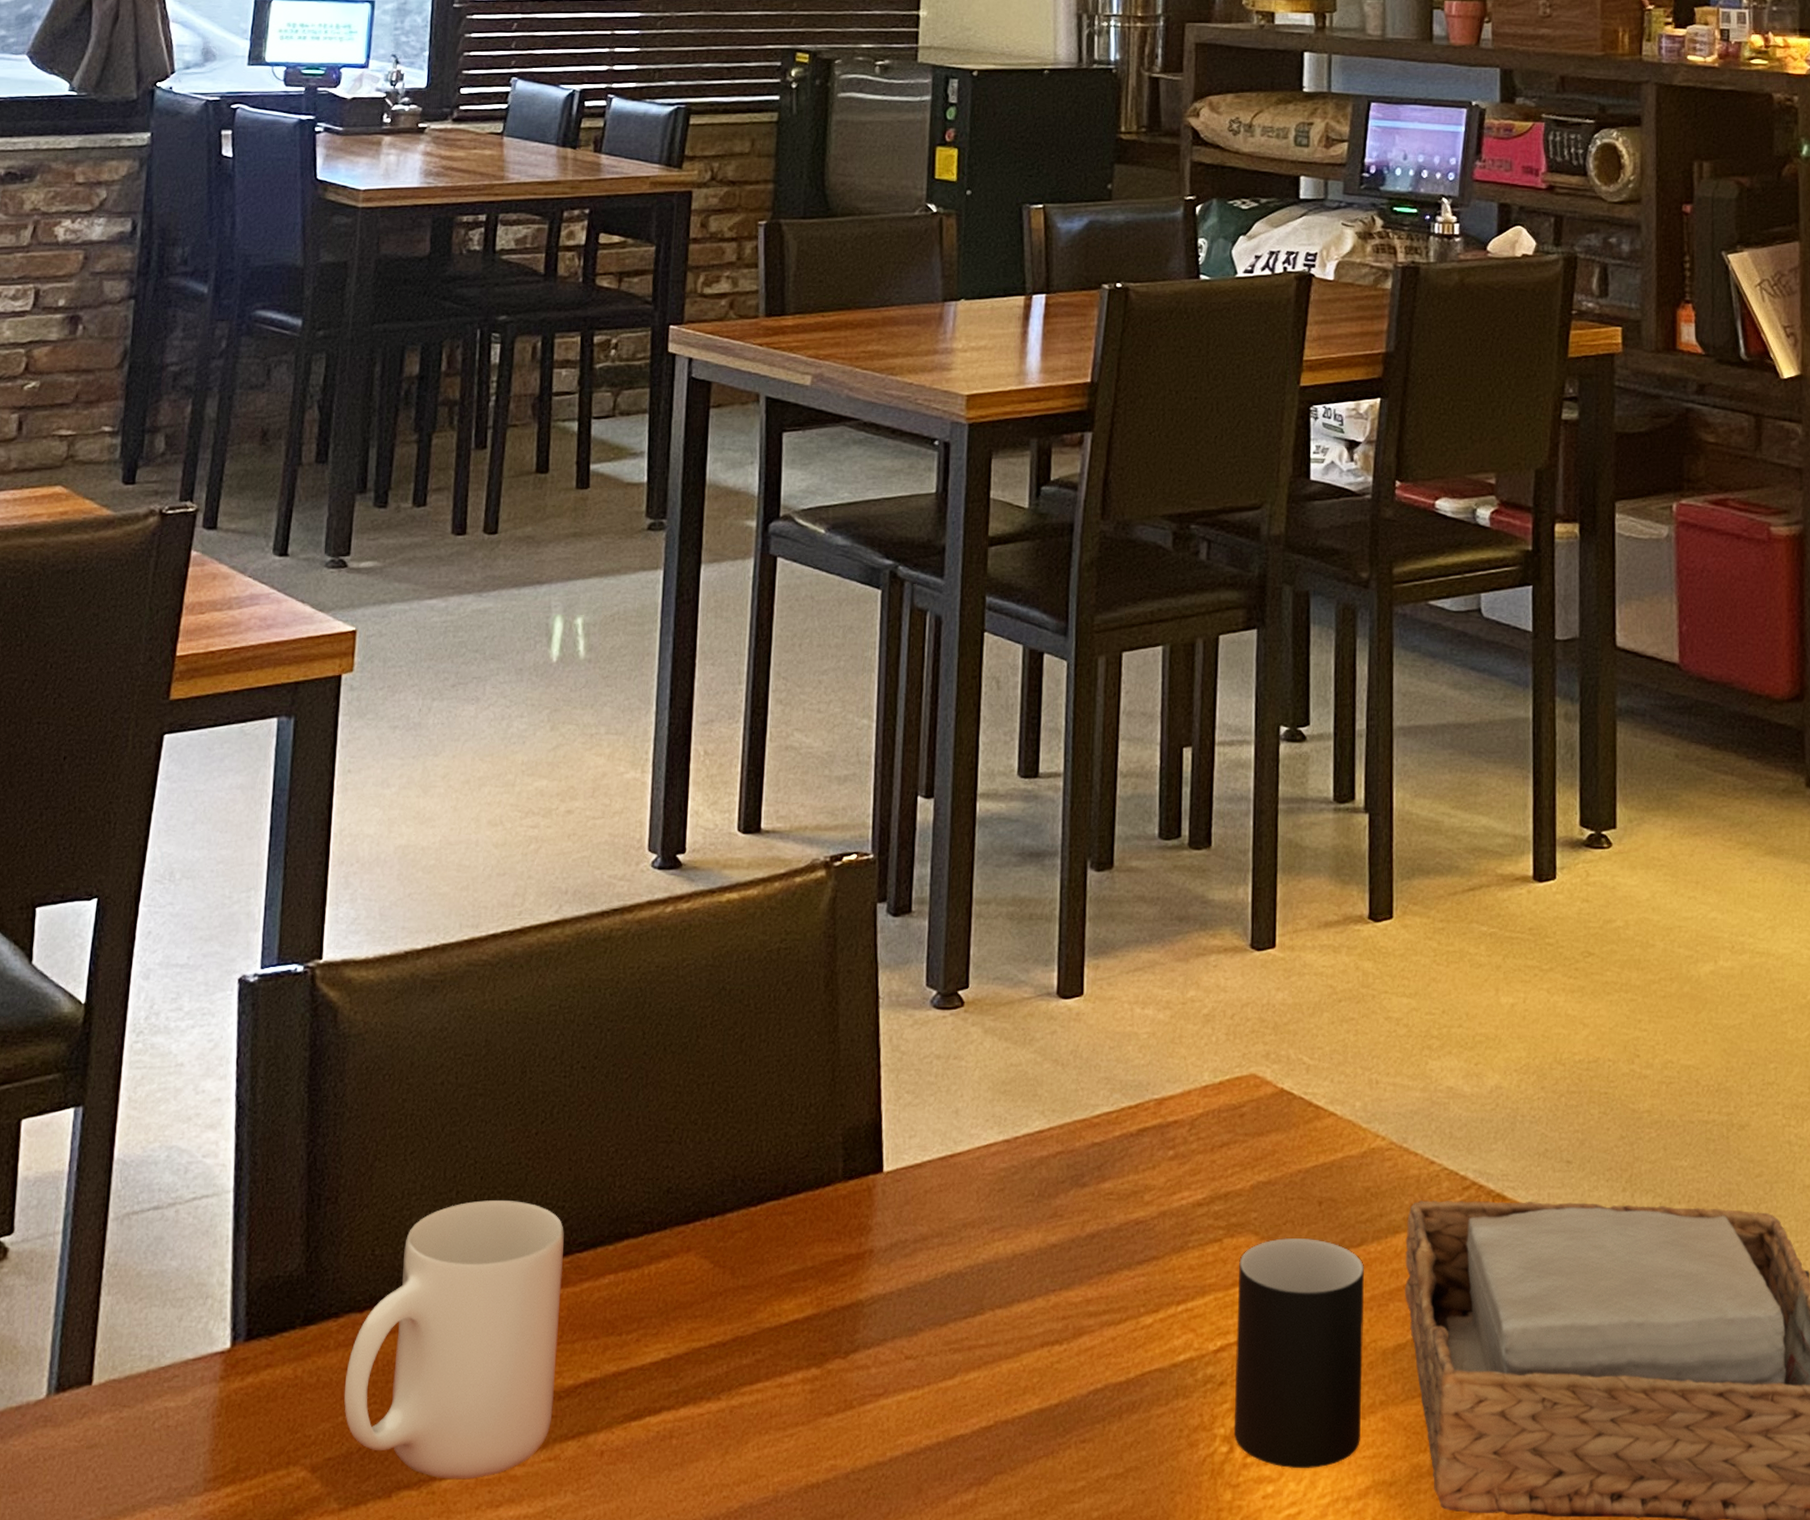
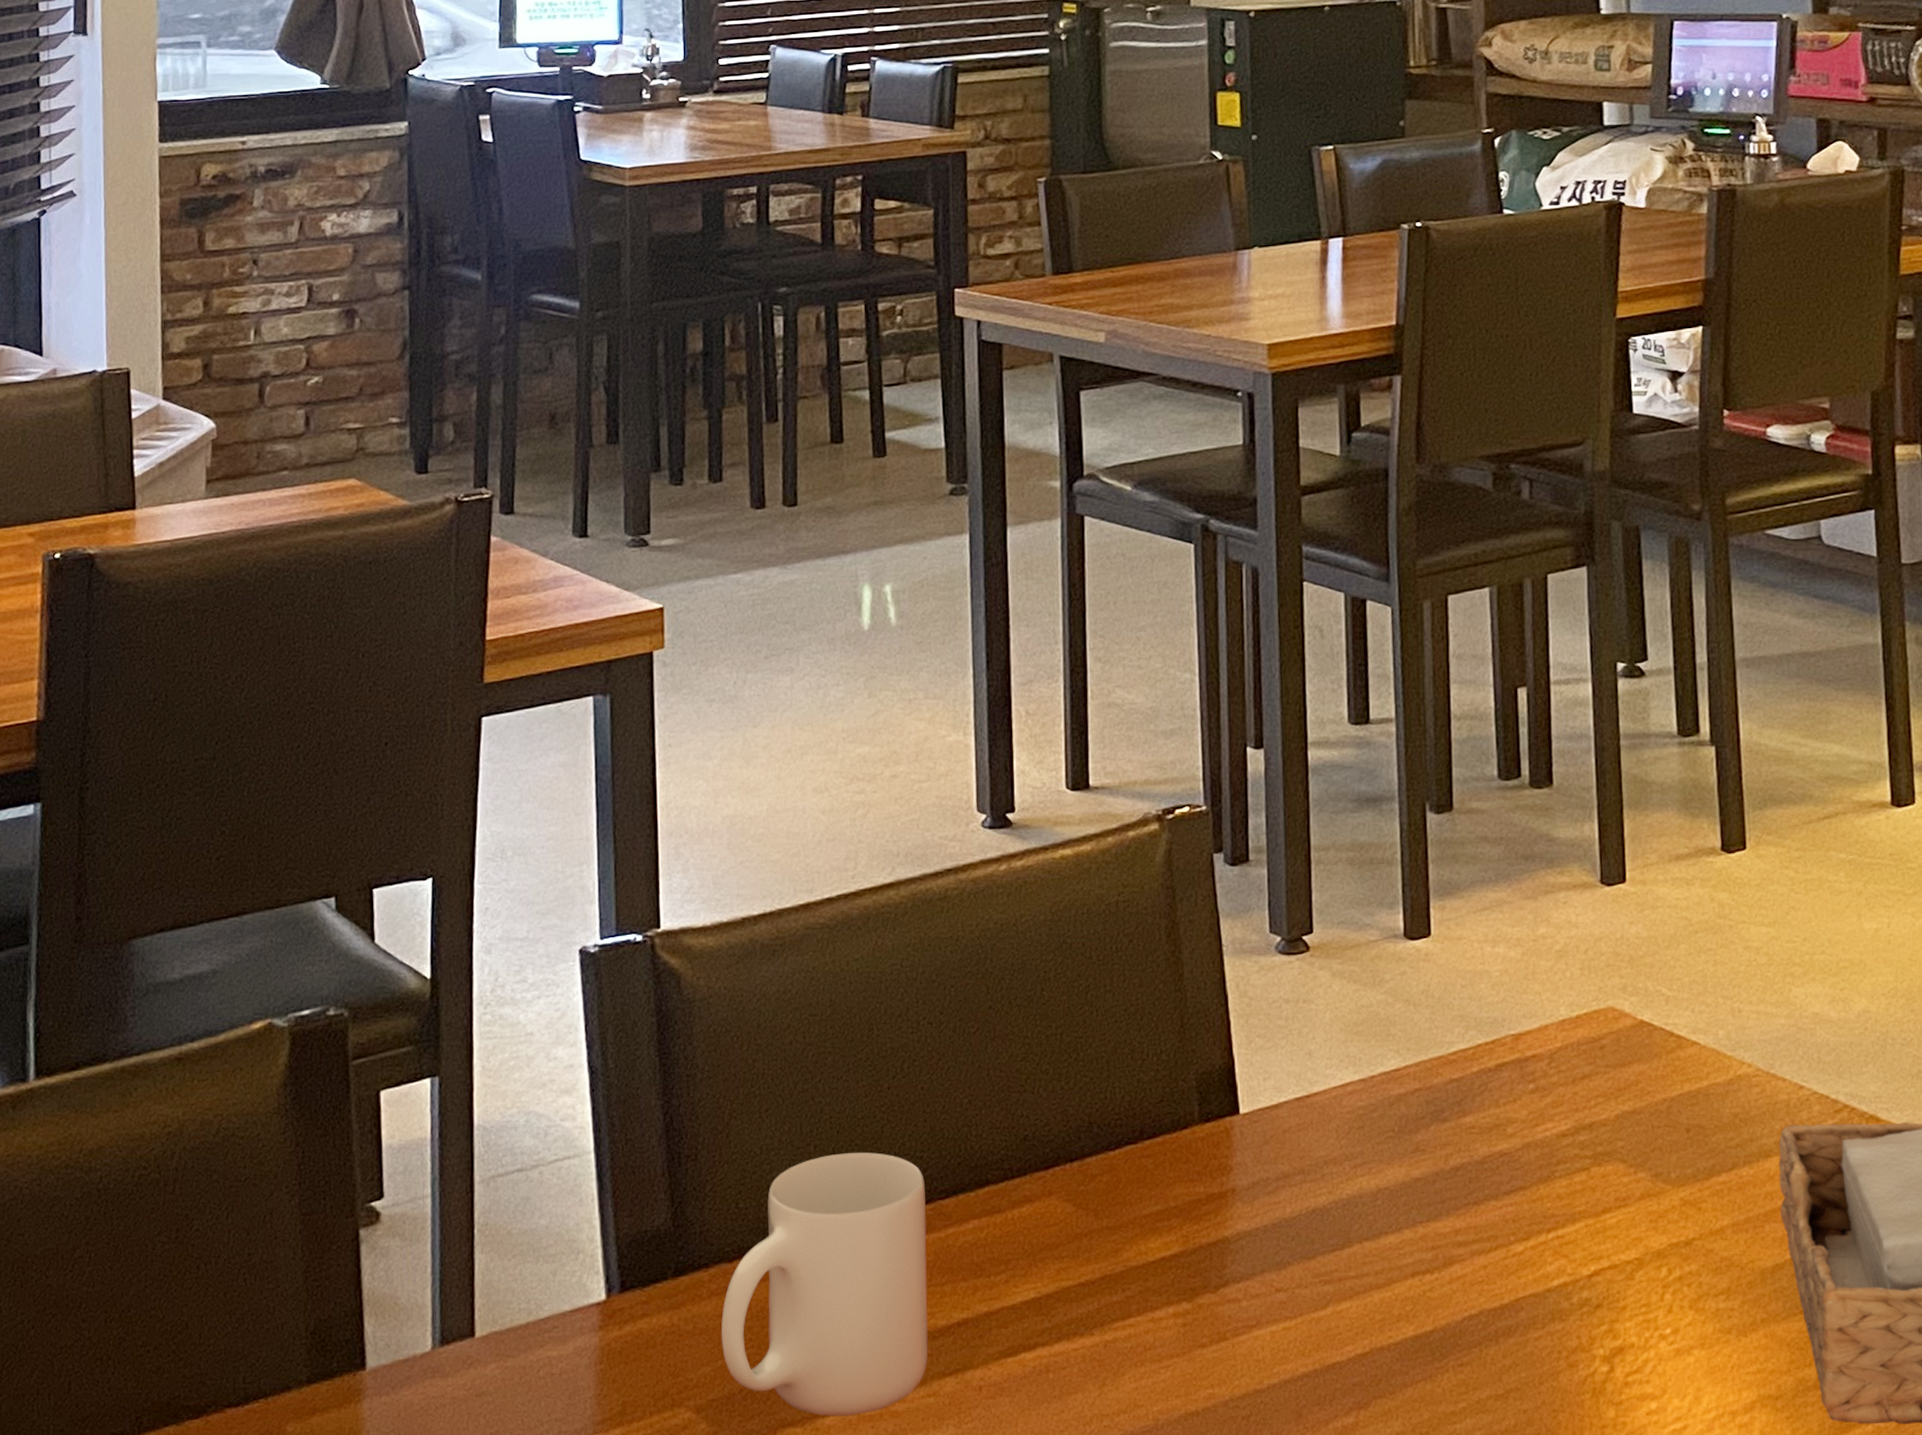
cup: present [1233,1238,1364,1469] -> none [1608,1165,1744,1386]

